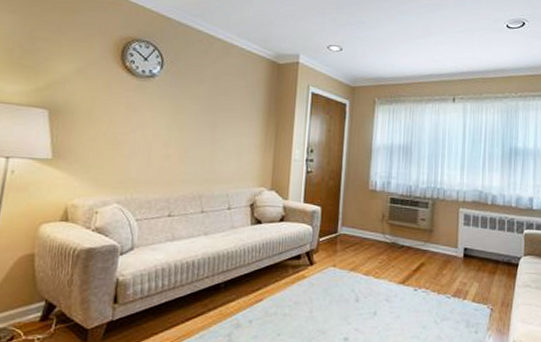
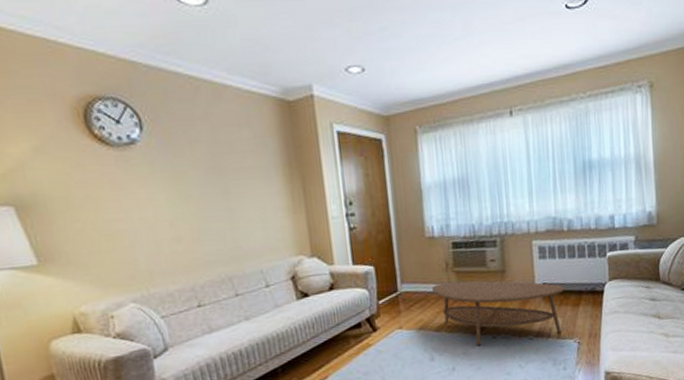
coffee table: none [366,232,483,297] -> present [431,280,564,346]

